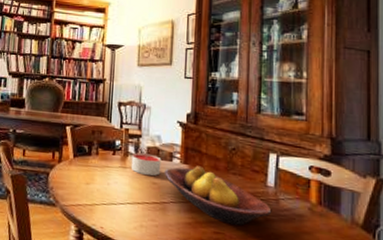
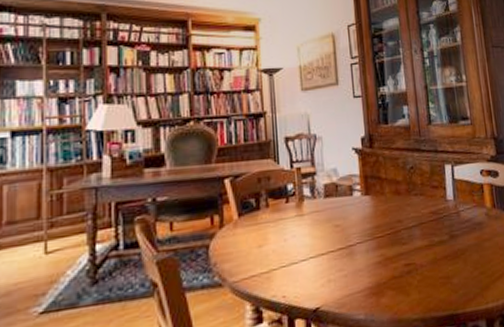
candle: present [131,152,162,176] -> none [307,192,342,219]
fruit bowl: present [165,166,272,226] -> none [346,194,455,252]

